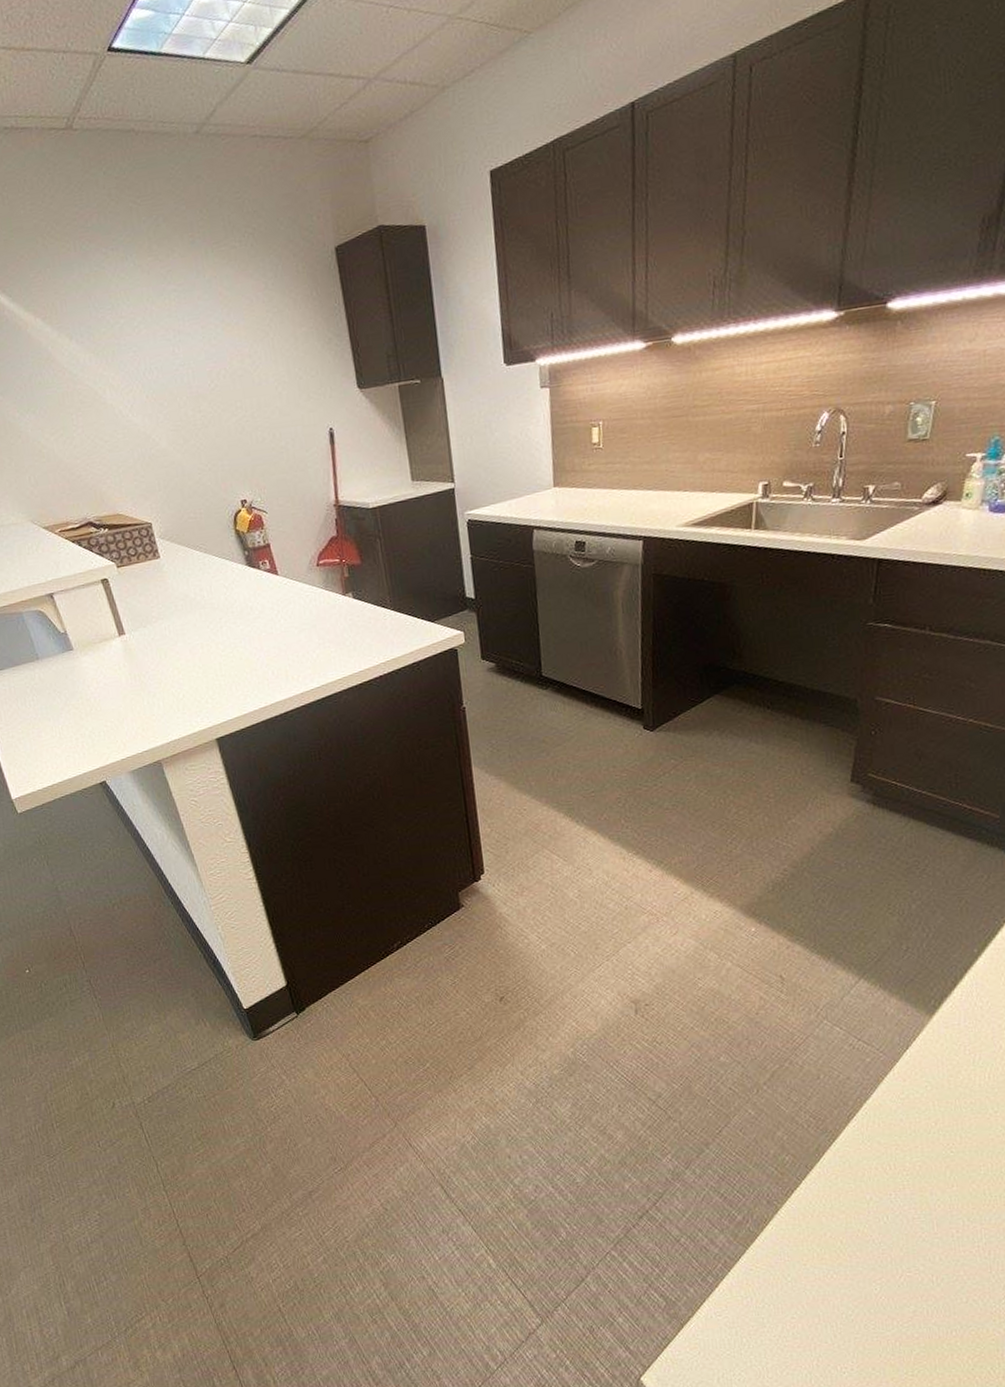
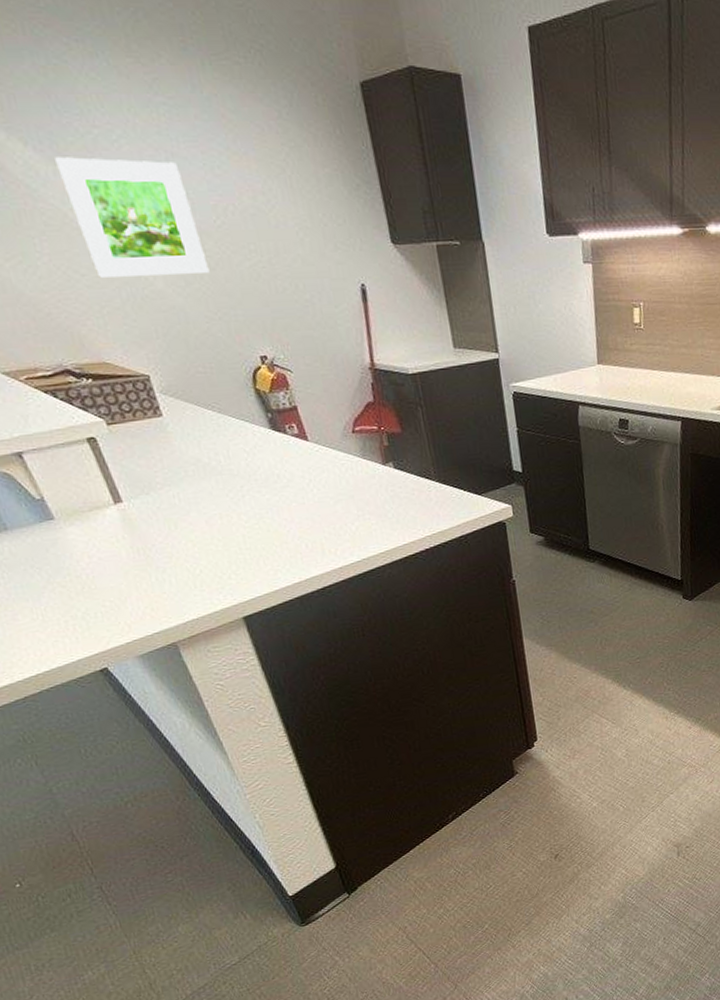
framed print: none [91,338,203,442] -> present [55,157,210,278]

